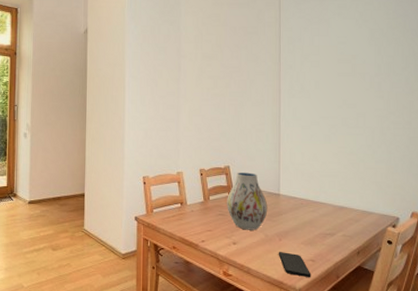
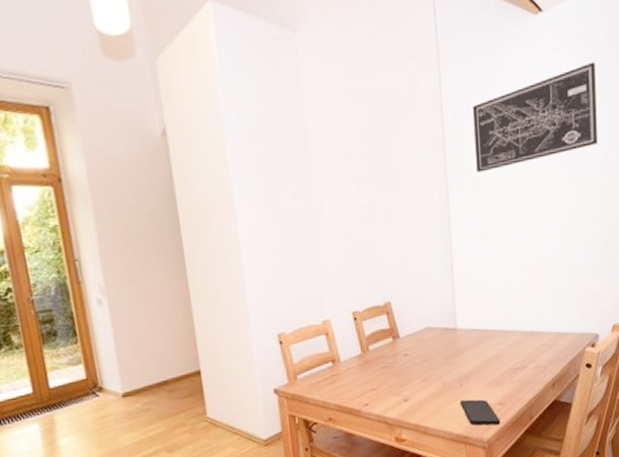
vase: present [227,172,268,230] -> none [391,306,444,381]
wall art: none [302,14,401,82] -> present [472,62,597,173]

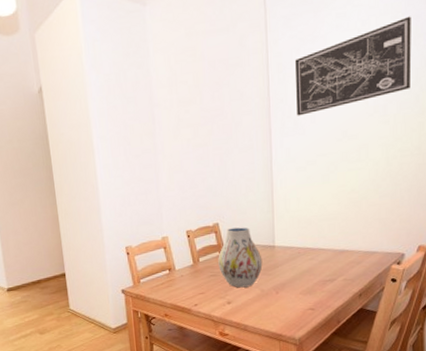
vase: none [391,306,444,381] -> present [218,227,263,288]
smartphone: present [460,399,501,426] -> none [275,304,311,327]

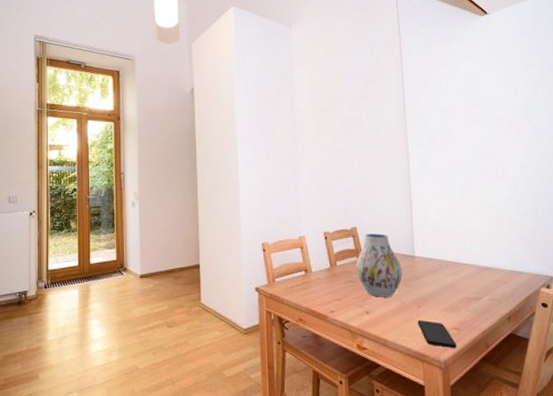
smartphone: none [275,304,311,327] -> present [417,320,457,349]
wall art: present [294,16,411,116] -> none [428,51,542,131]

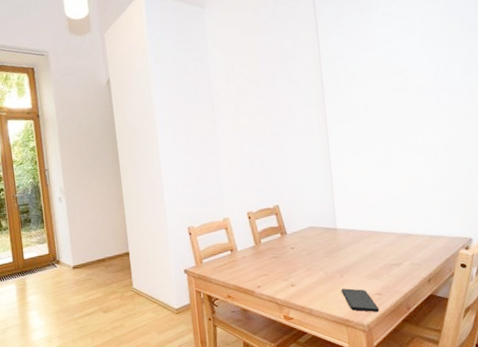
vase: present [356,233,403,298] -> none [279,209,325,270]

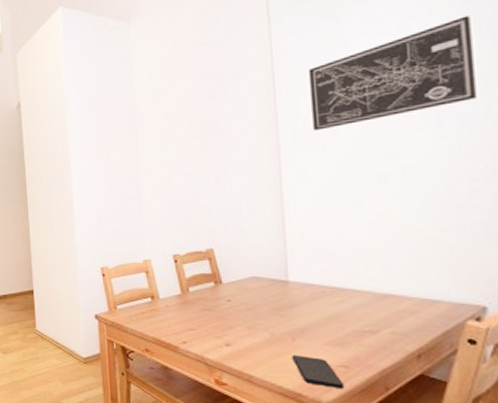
wall art: none [345,13,461,104] -> present [308,15,476,131]

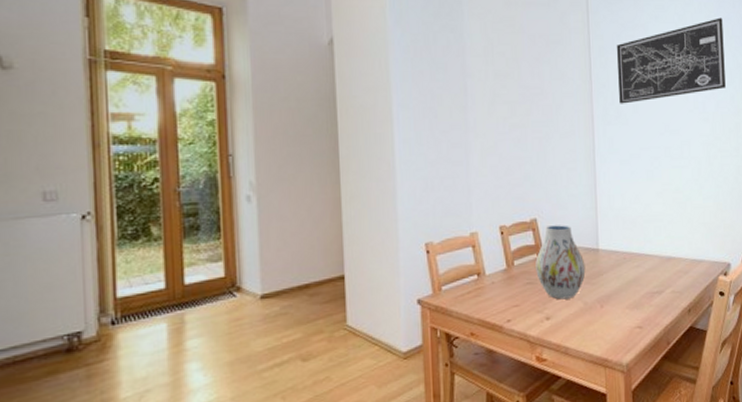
vase: none [212,255,272,328] -> present [535,225,586,300]
smartphone: present [291,355,345,390] -> none [600,321,640,350]

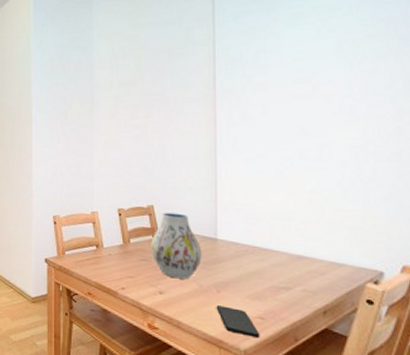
smartphone: none [600,321,640,350] -> present [216,305,260,339]
wall art: present [616,17,726,104] -> none [244,19,383,108]

